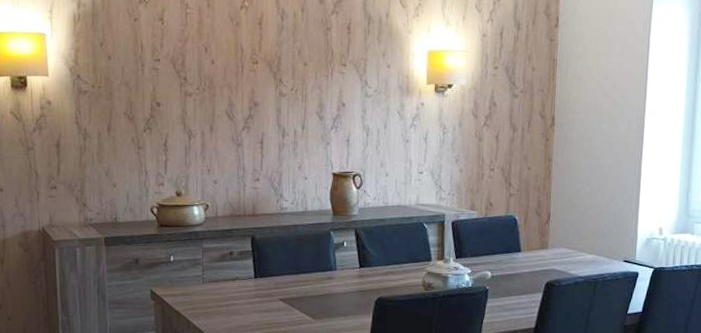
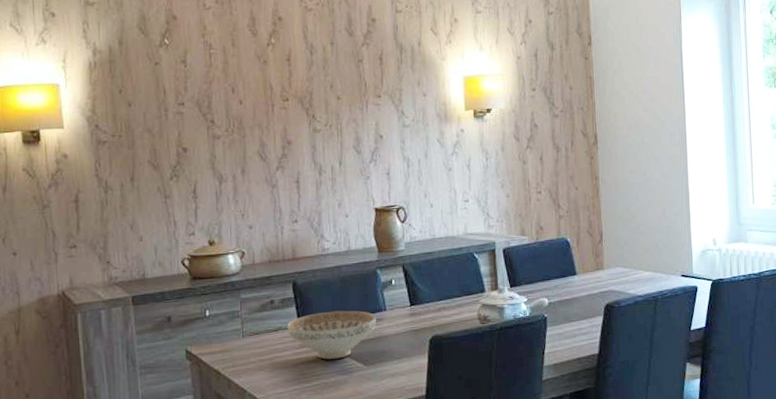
decorative bowl: none [244,266,327,311] -> present [287,310,377,359]

